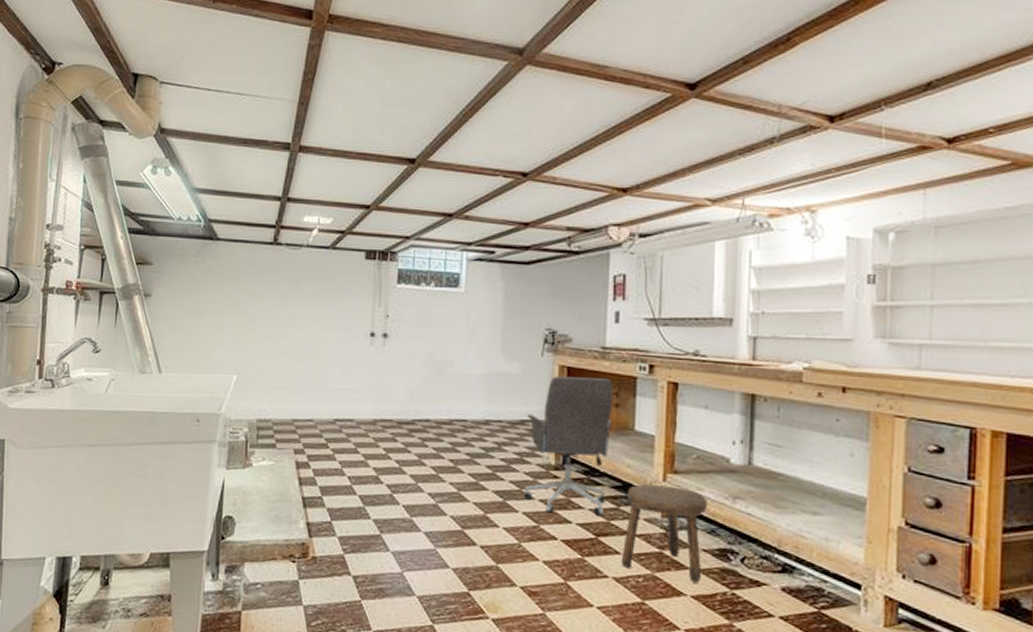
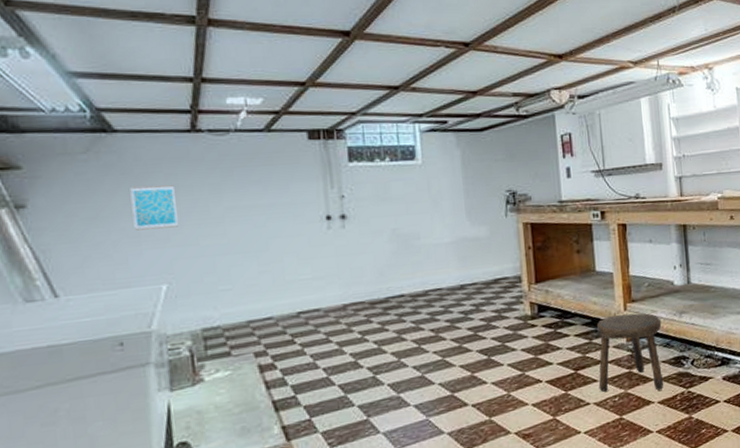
wall art: none [221,287,254,327] -> present [130,185,178,230]
office chair: present [523,376,613,516] -> none [499,229,580,360]

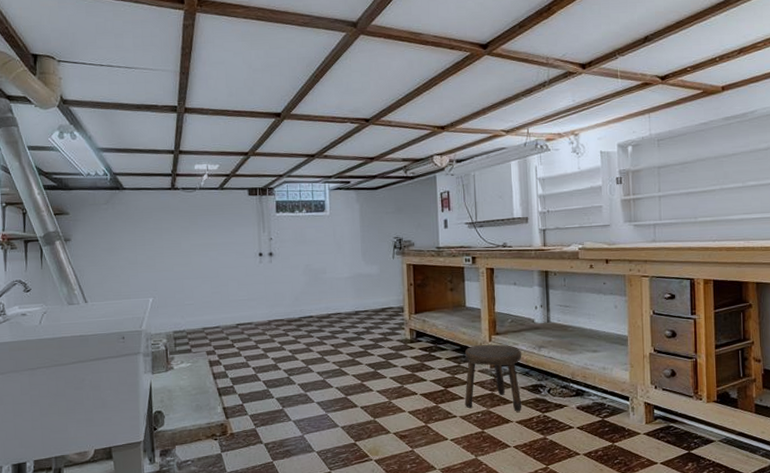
wall art: present [130,185,178,230] -> none [132,227,161,259]

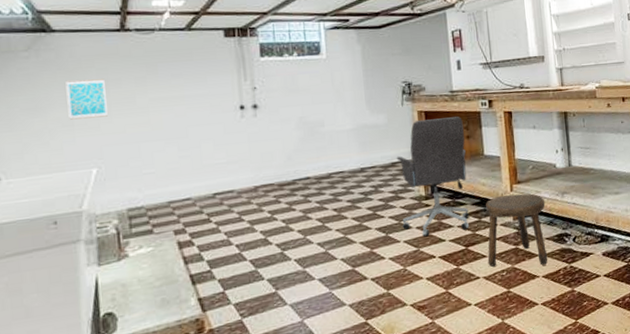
wall art: none [132,227,161,259] -> present [66,79,108,120]
office chair: none [386,270,450,376] -> present [396,116,470,237]

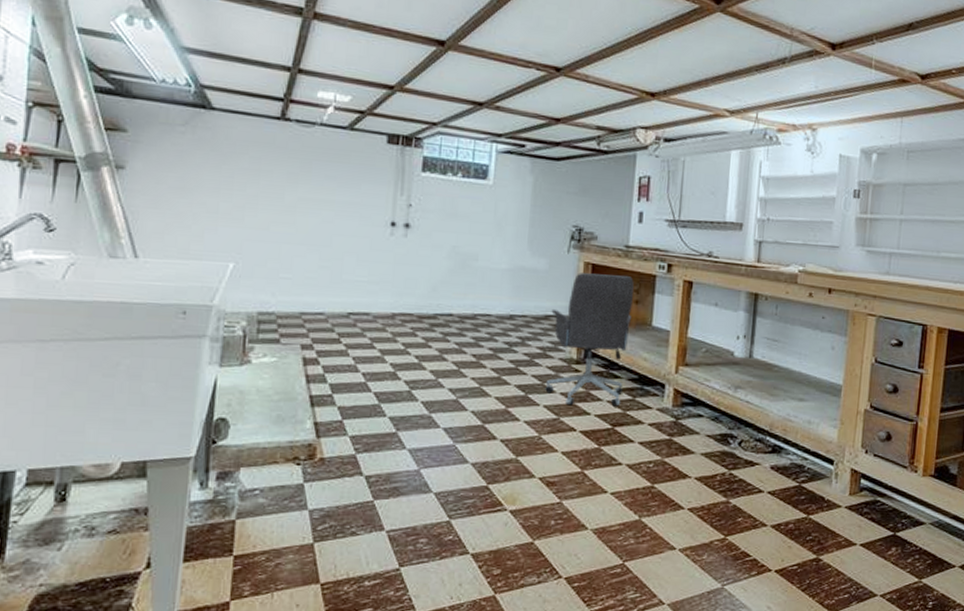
wall art: present [66,79,108,120] -> none [214,163,256,210]
stool: present [485,193,548,267] -> none [634,376,714,466]

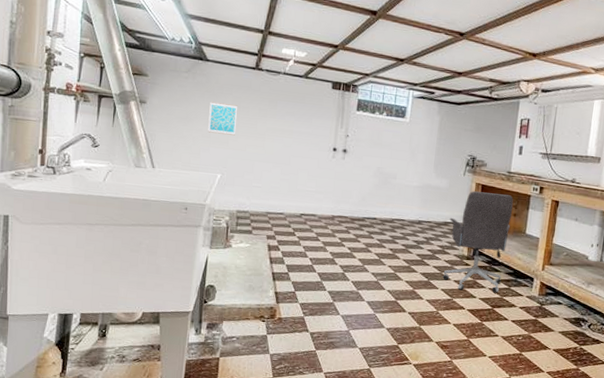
wall art: none [214,163,256,210] -> present [208,101,237,136]

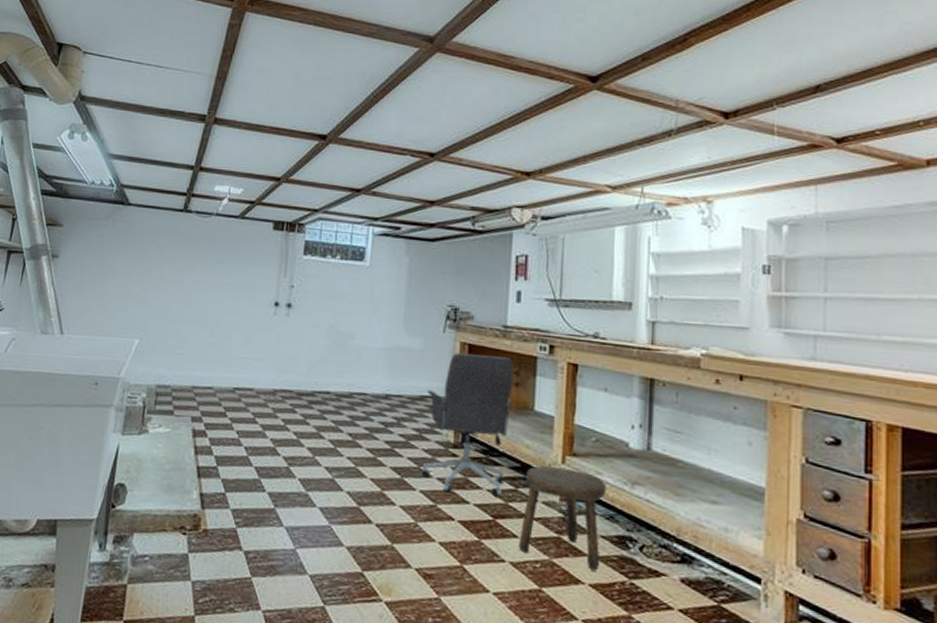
wall art: present [208,101,237,136] -> none [126,251,161,291]
stool: none [508,272,571,341] -> present [518,466,607,571]

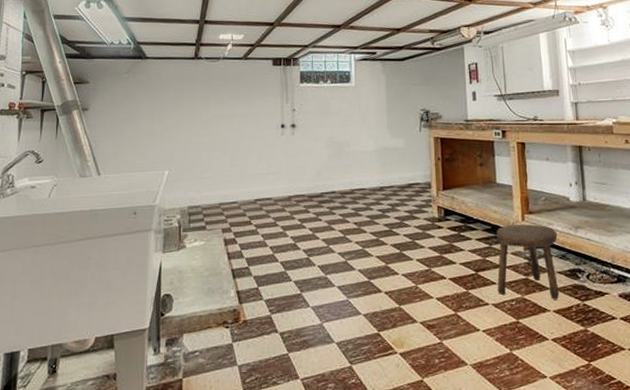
office chair: present [421,353,513,497] -> none [413,144,481,258]

